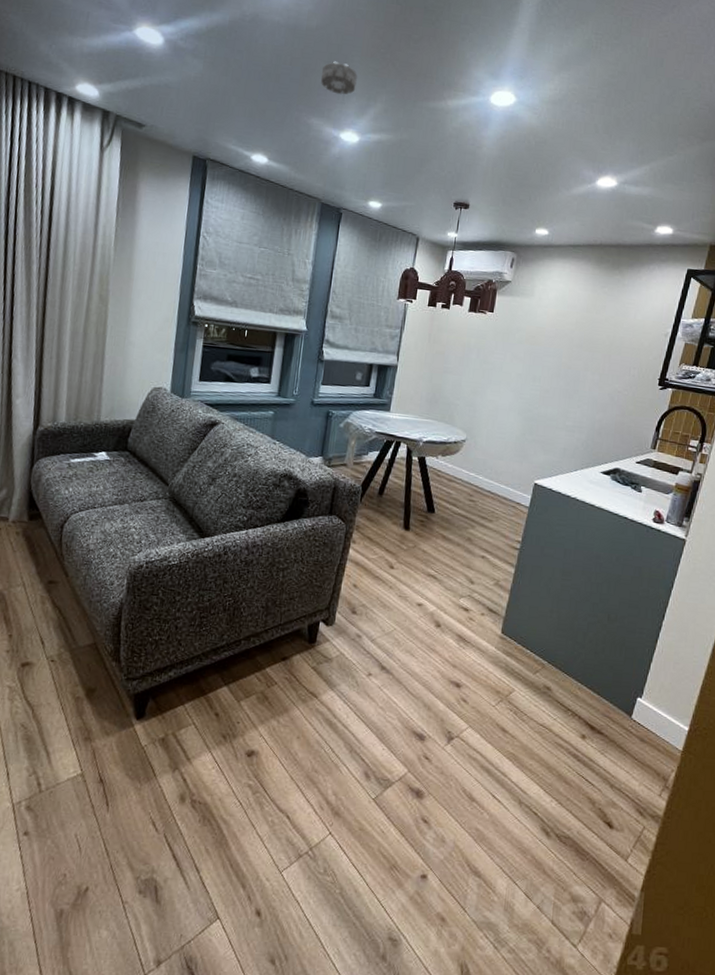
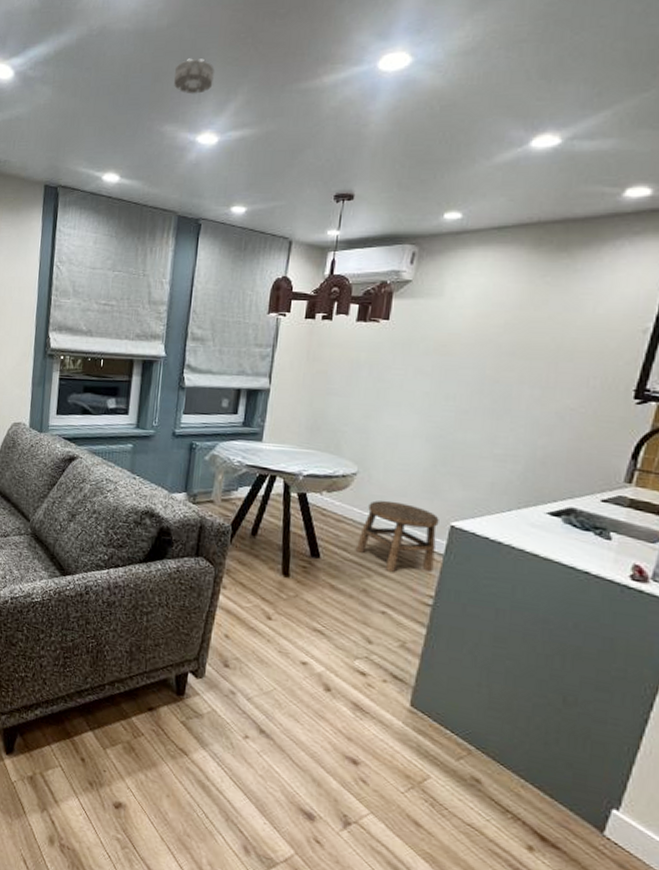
stool: none [463,463,526,524] -> present [355,500,439,573]

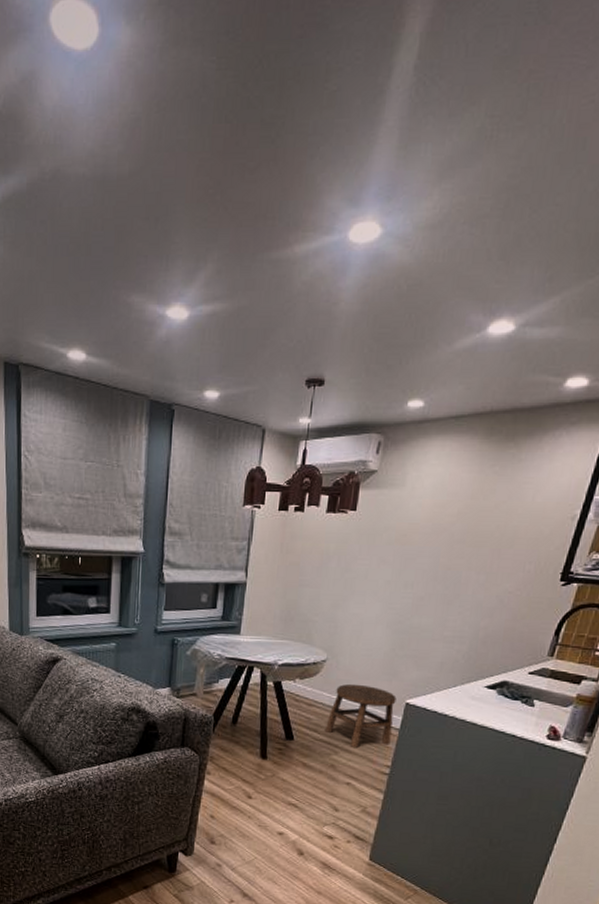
smoke detector: present [173,58,214,94] -> none [138,215,182,260]

